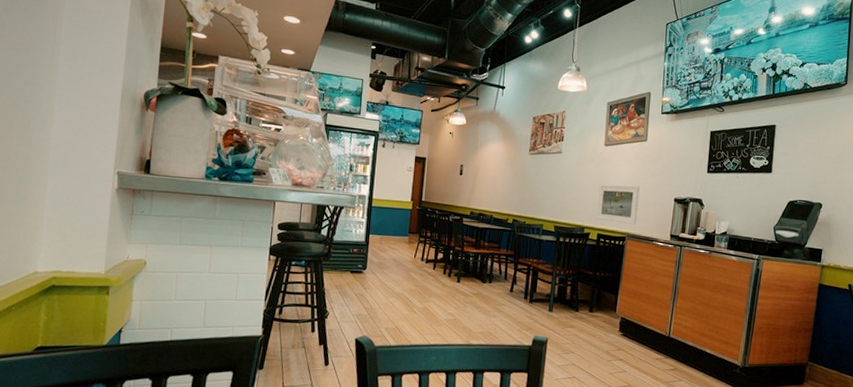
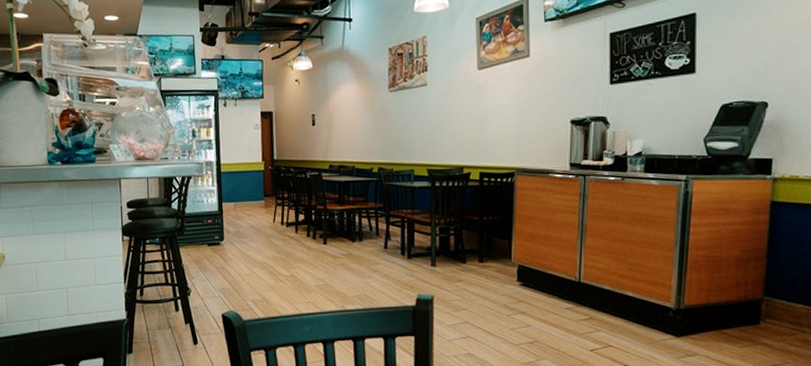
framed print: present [596,184,640,225] -> none [476,111,526,157]

